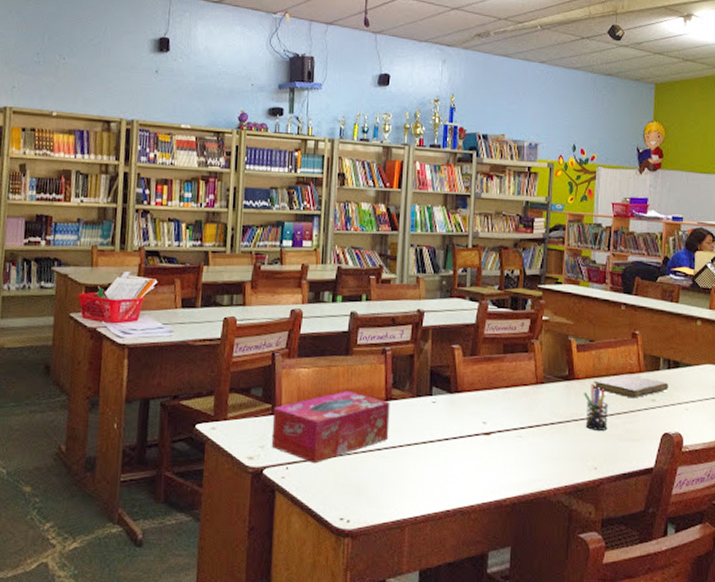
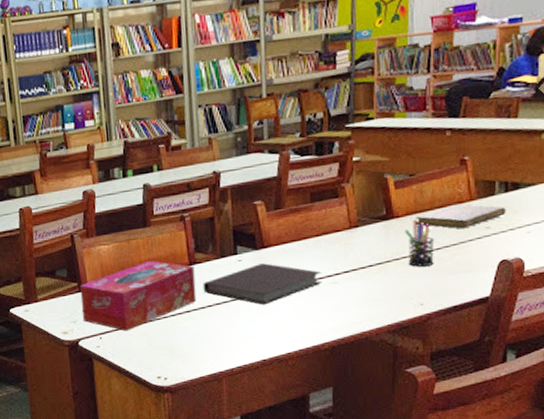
notebook: none [396,408,509,452] -> present [203,263,322,305]

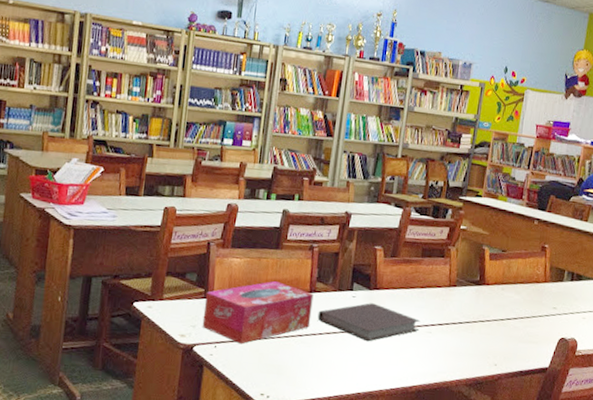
pen holder: present [405,219,435,267] -> none [490,289,514,332]
notebook: present [415,203,506,229] -> none [501,282,570,306]

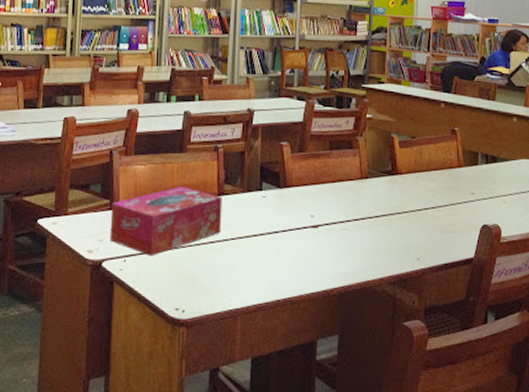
notebook: present [317,303,421,342] -> none [228,202,335,244]

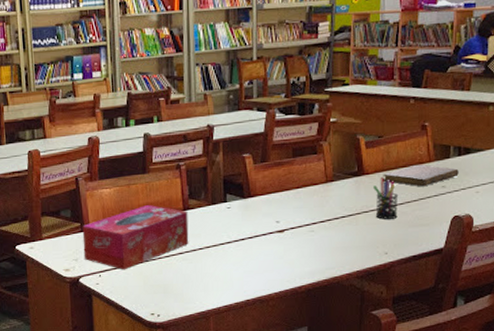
pen holder: none [406,178,430,223] -> present [373,176,399,219]
notebook: none [415,168,487,192] -> present [383,164,459,187]

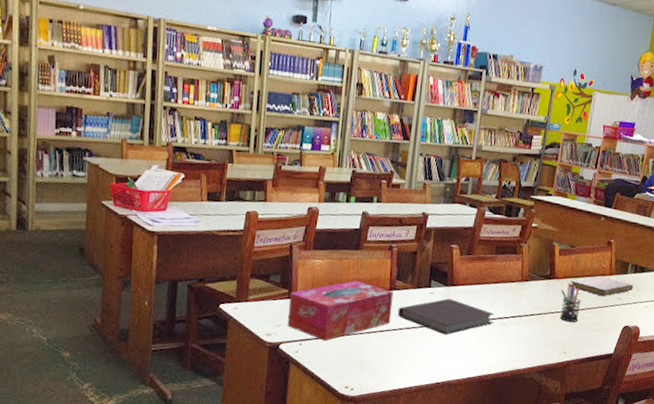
notebook: none [195,211,301,250] -> present [397,298,495,335]

